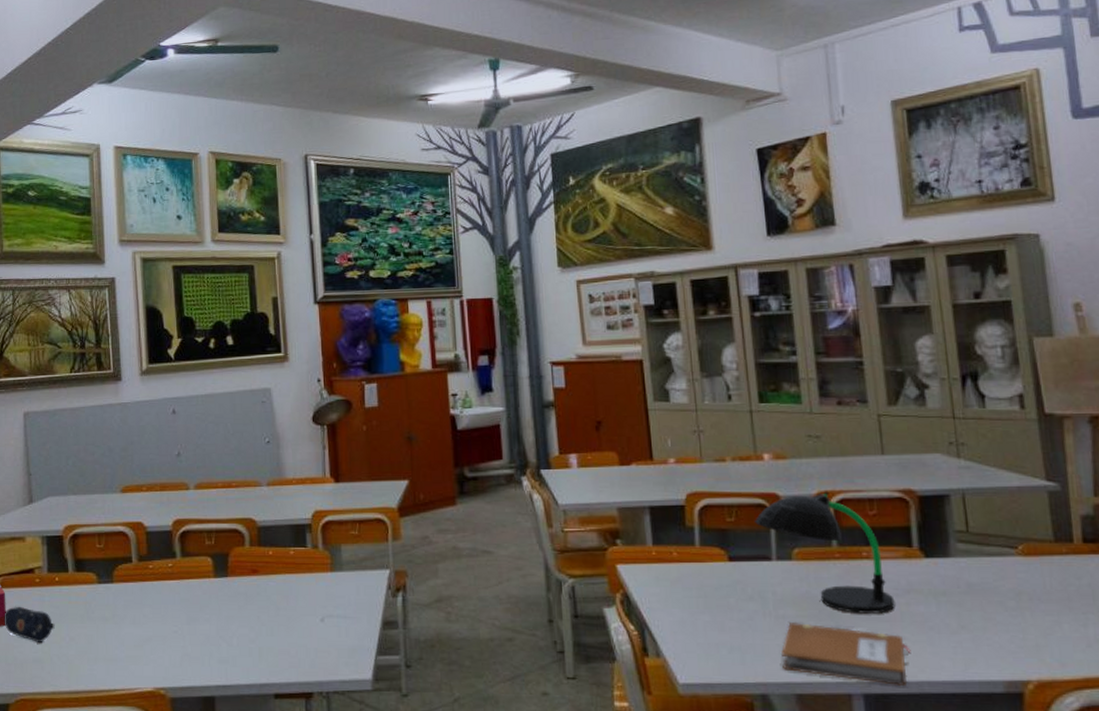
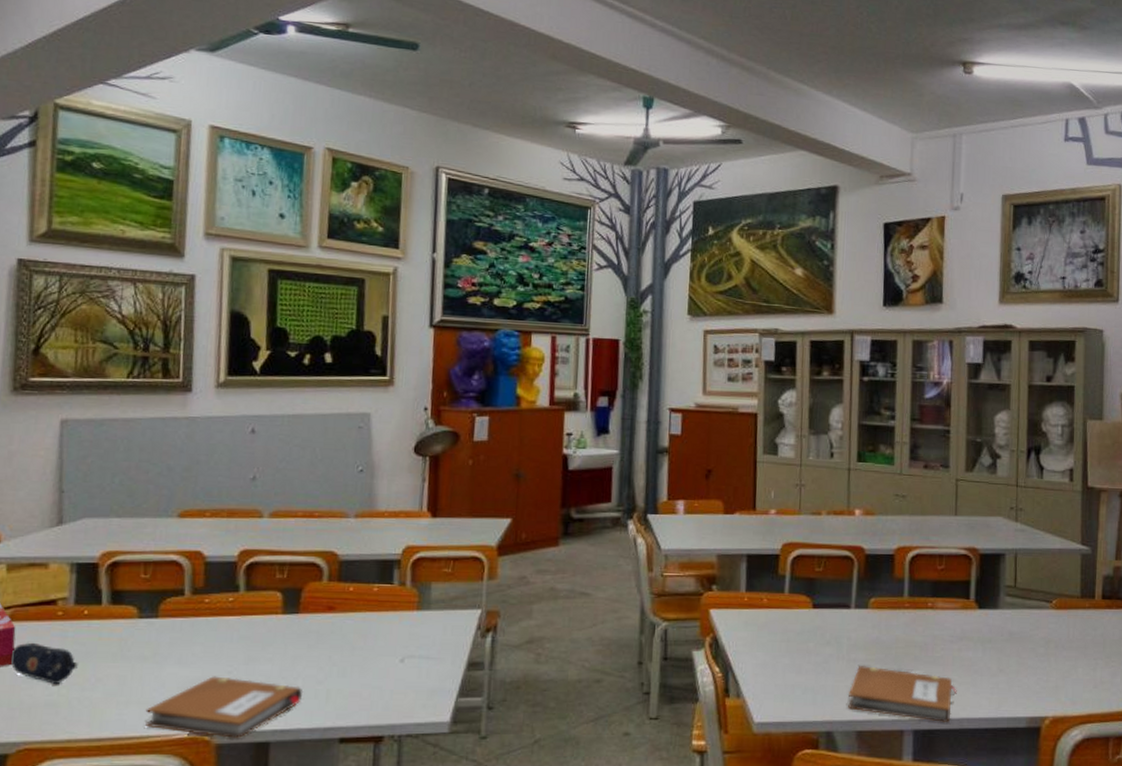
notebook: none [111,635,239,692] -> present [145,676,304,738]
desk lamp: present [755,491,895,614] -> none [840,546,950,658]

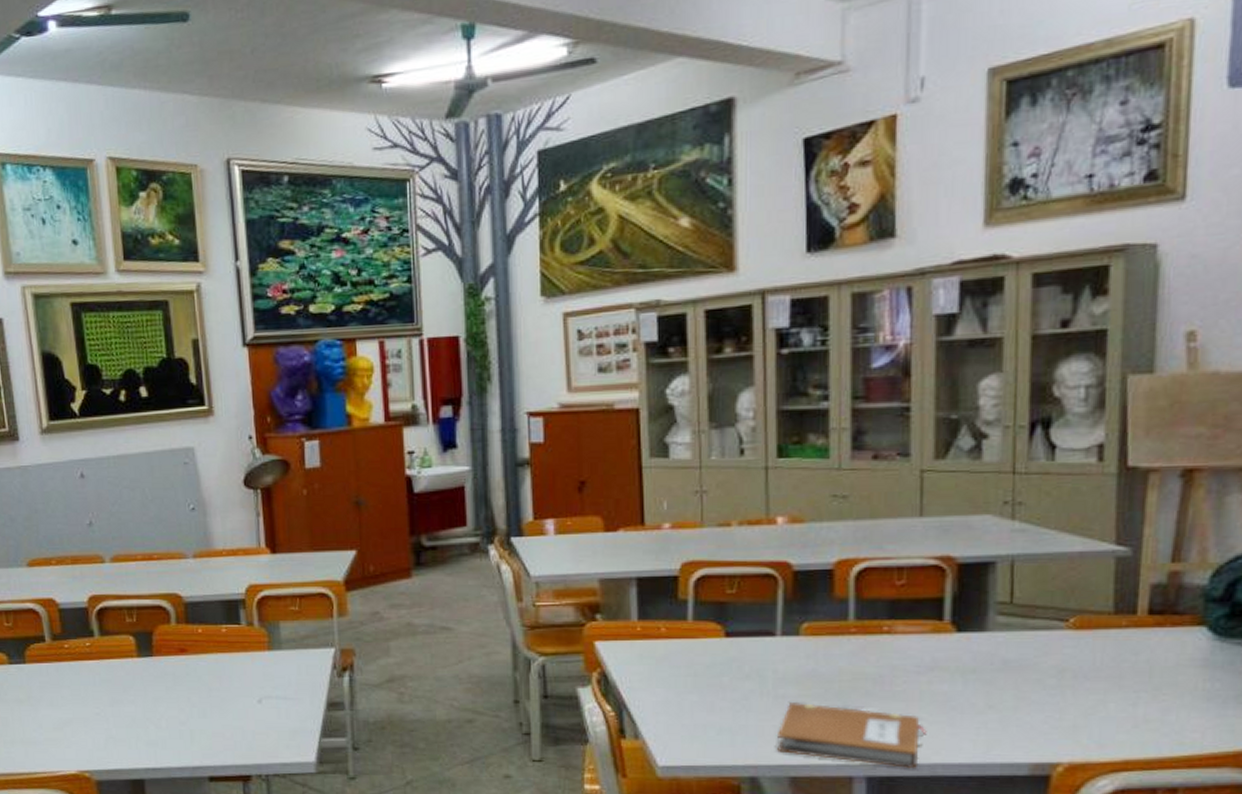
notebook: present [145,676,304,738] -> none [29,717,168,775]

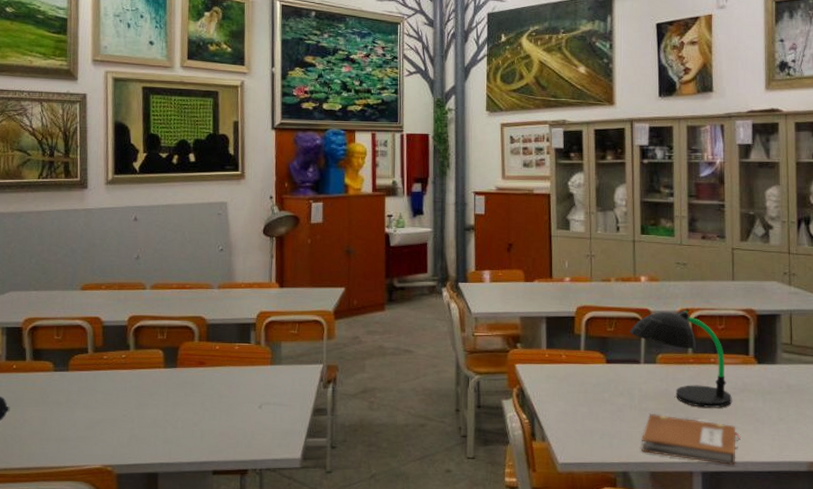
desk lamp: none [760,558,915,693] -> present [630,308,732,408]

